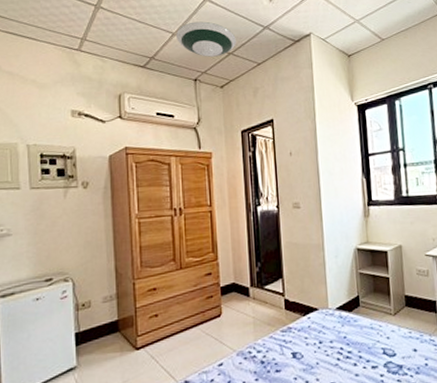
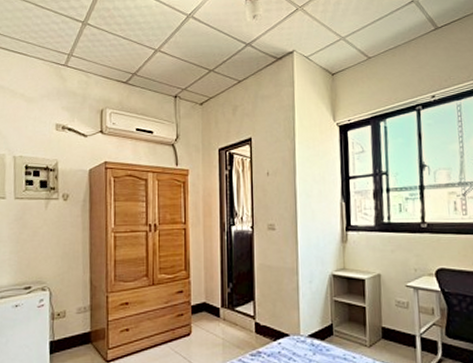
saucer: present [176,21,236,57] -> none [159,38,218,74]

